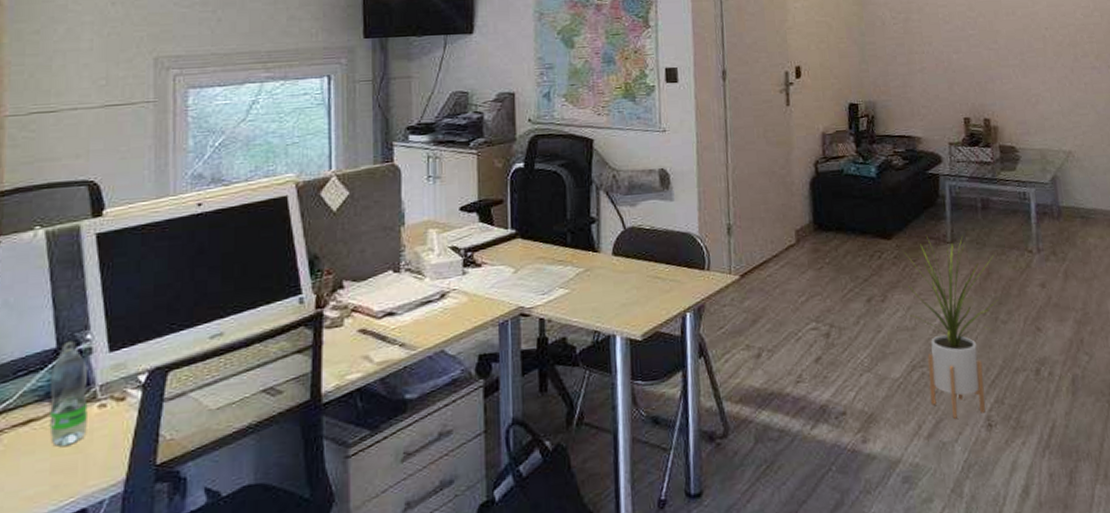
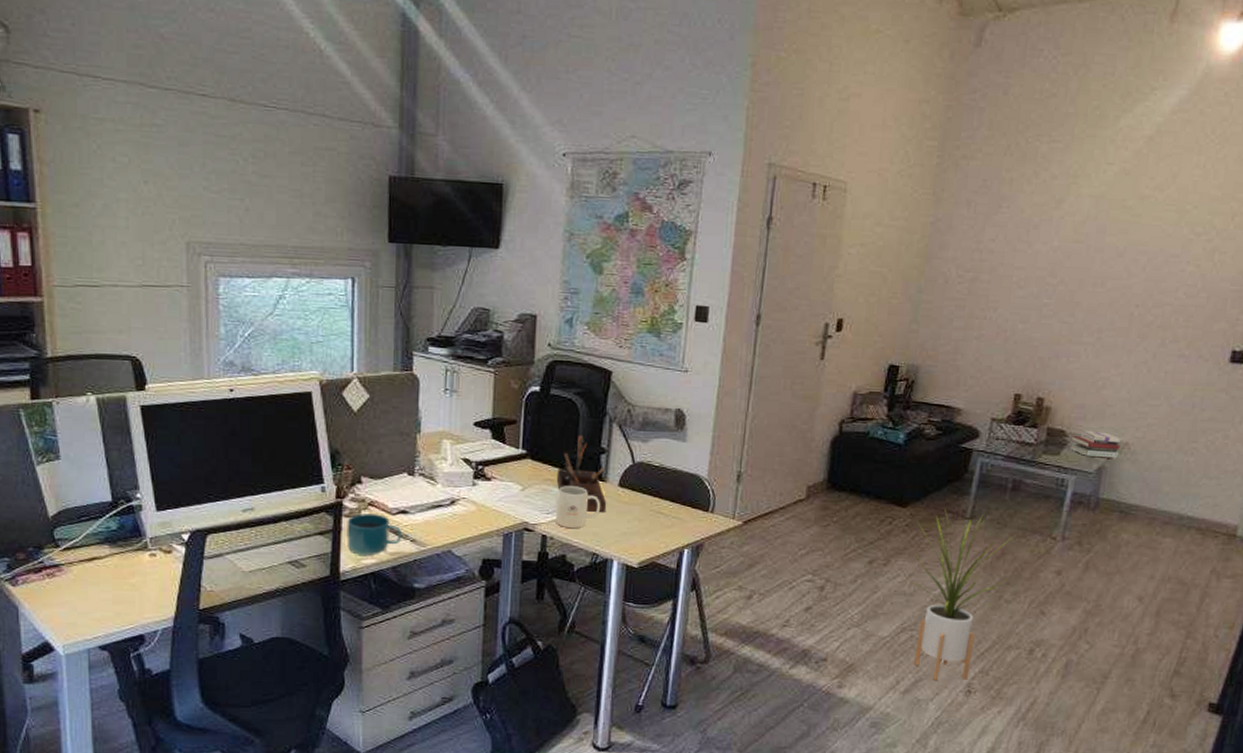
bottle: present [49,340,88,446] -> none [108,497,141,583]
cup: none [328,320,389,371] -> present [346,513,401,556]
desk organizer: none [548,207,603,286] -> present [556,436,607,512]
mug: none [551,260,597,308] -> present [556,486,601,529]
books: none [1021,143,1066,169] -> present [1070,430,1121,460]

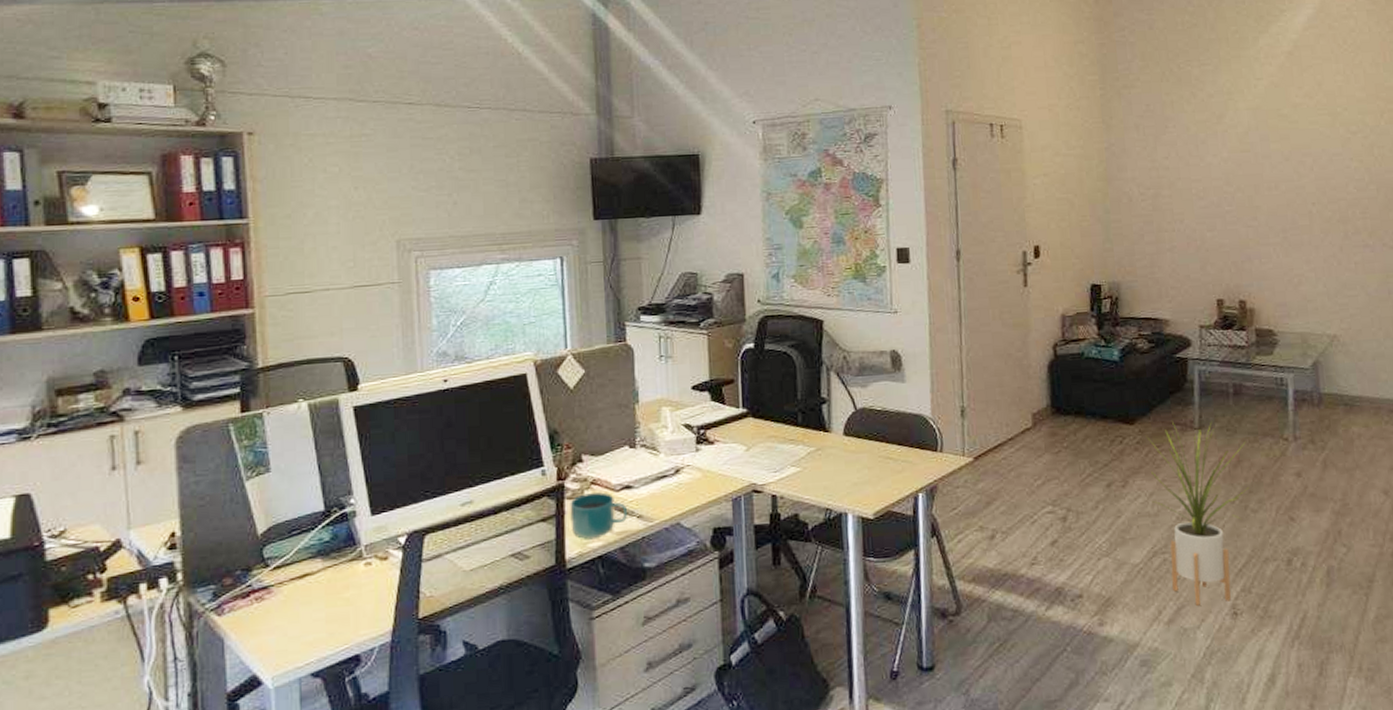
desk organizer: present [556,436,607,512] -> none [779,388,834,465]
mug: present [556,486,601,529] -> none [782,440,829,486]
books: present [1070,430,1121,460] -> none [1280,326,1330,354]

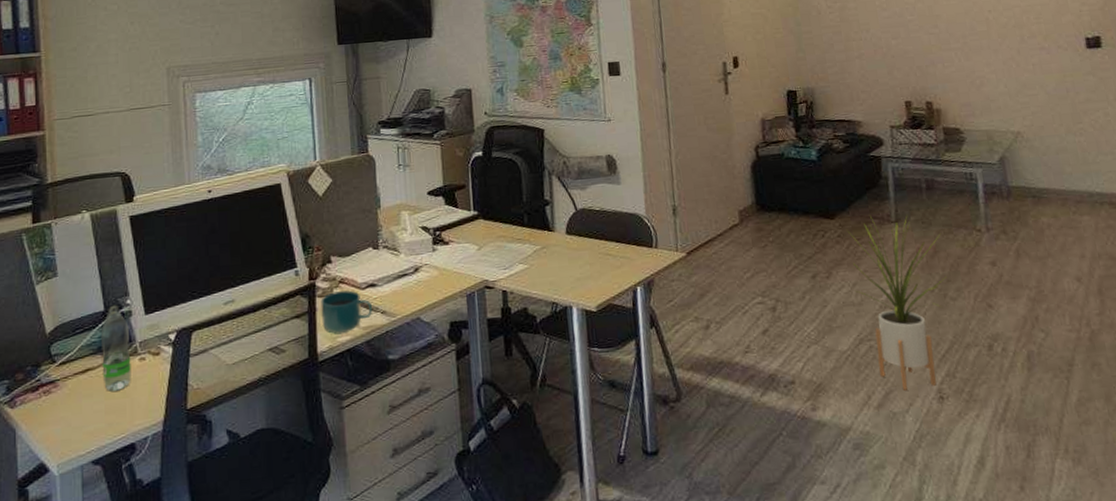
bottle: none [320,504,356,599] -> present [100,305,131,391]

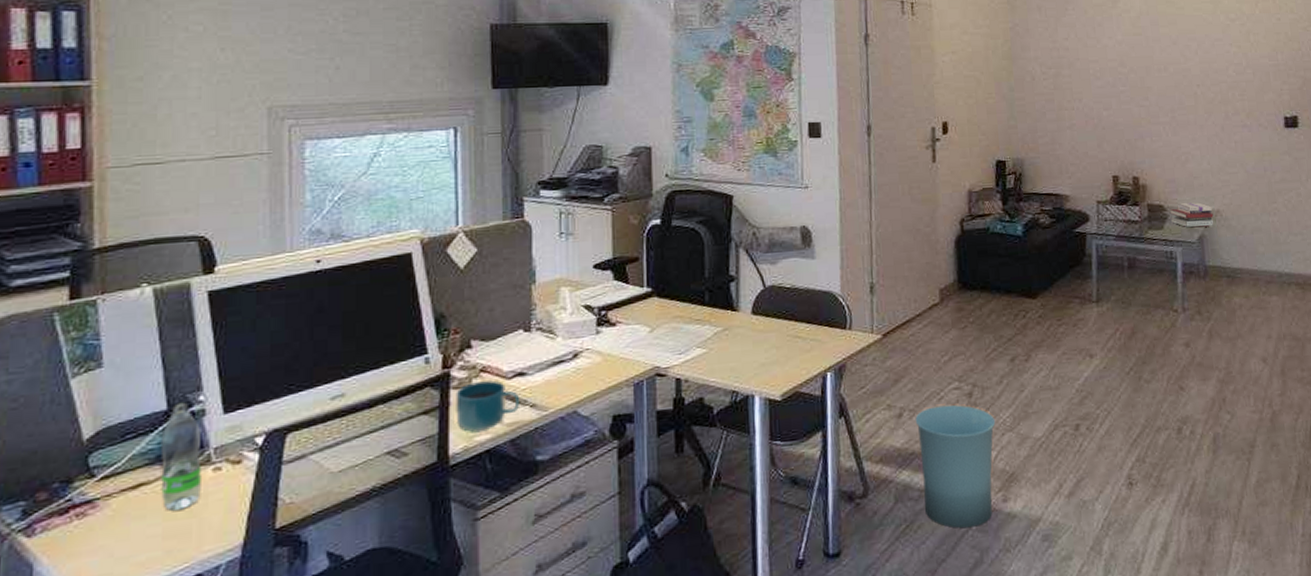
waste bin: none [722,318,802,434] -> present [915,404,996,529]
house plant: present [847,215,947,390] -> none [1048,295,1143,477]
books: none [967,124,1015,150] -> present [1169,202,1214,228]

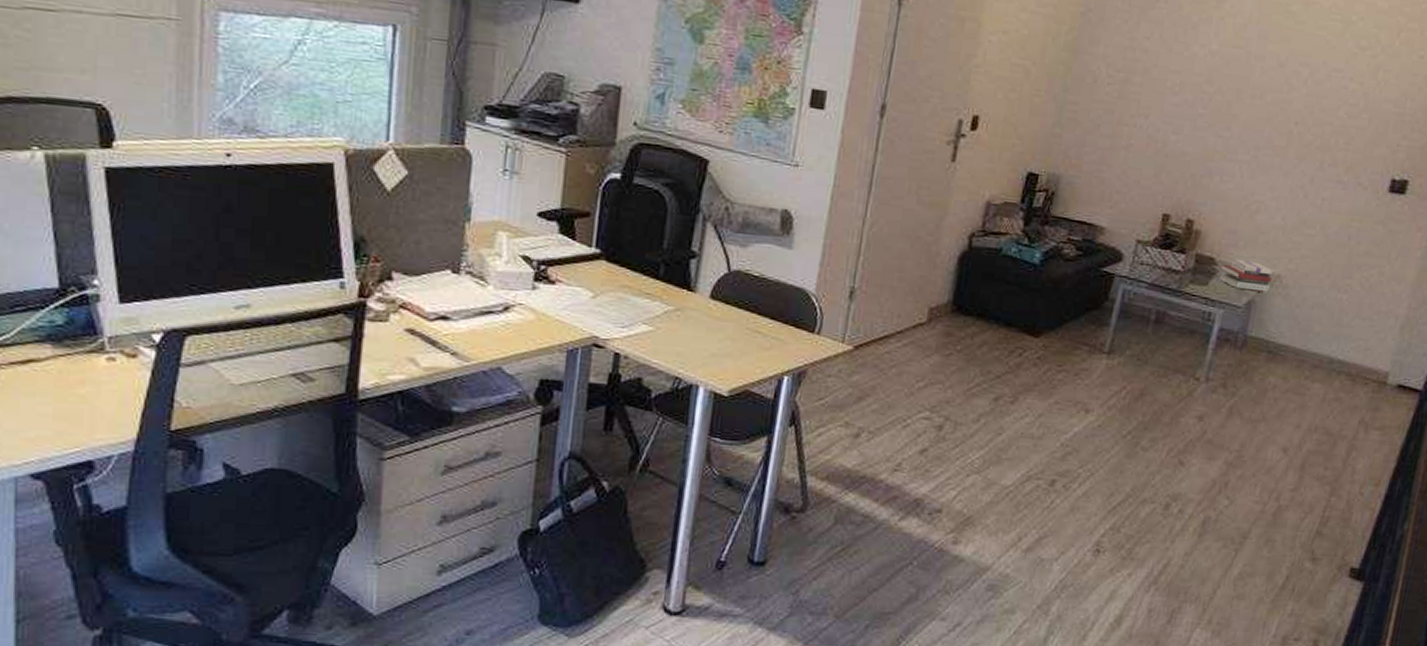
bottle: present [160,402,202,511] -> none [51,283,95,394]
cup: present [456,380,519,432] -> none [369,317,440,370]
waste bin: present [915,404,996,529] -> none [865,433,963,563]

